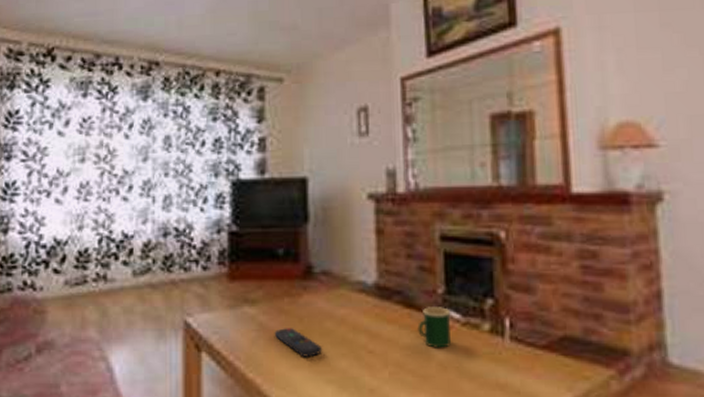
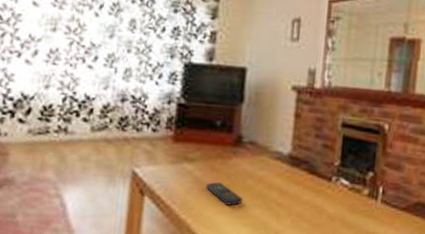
mug: present [417,307,451,348] -> none [316,174,342,205]

